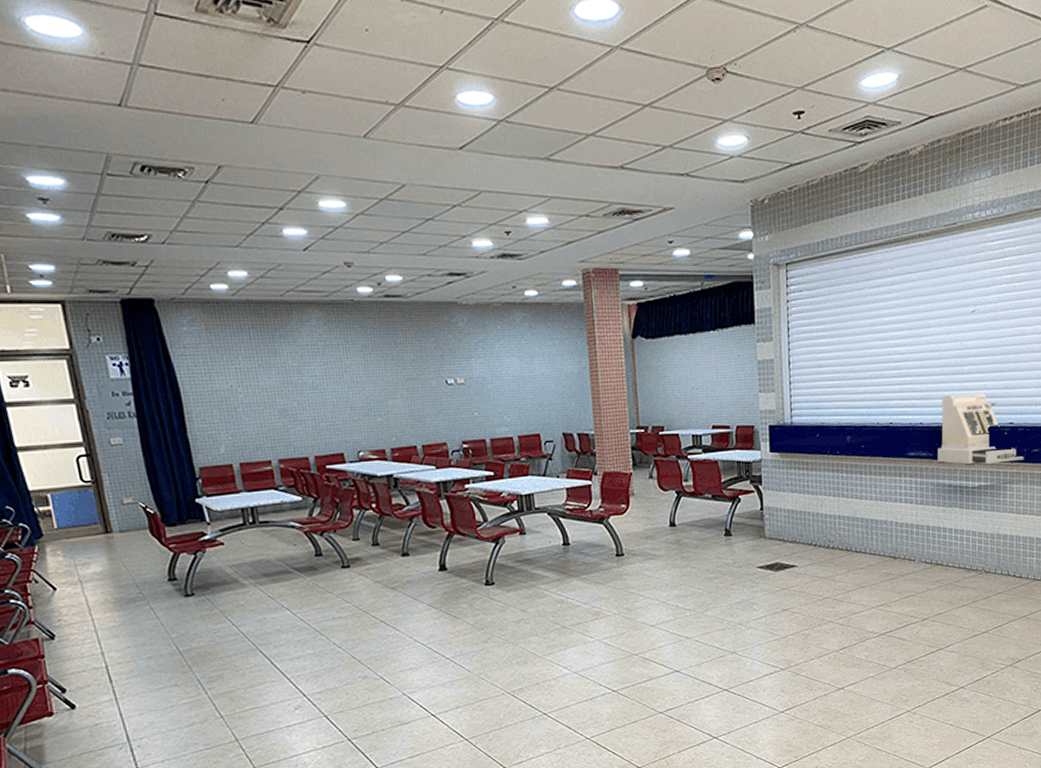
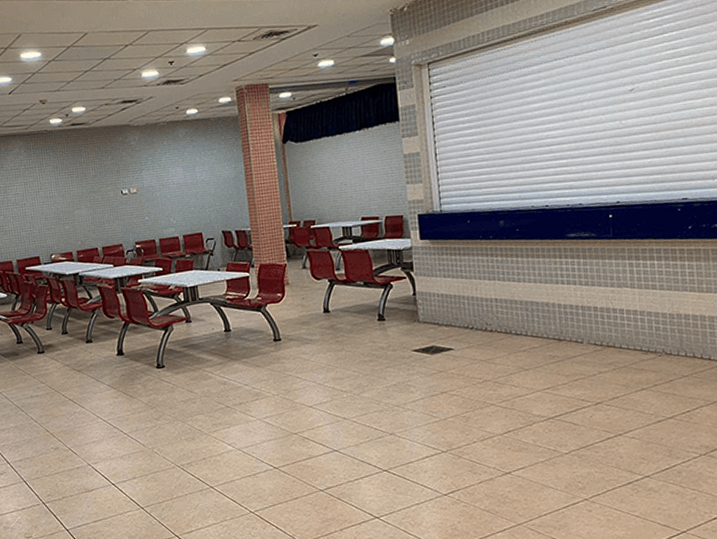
cash register: present [938,393,1024,466] -> none [601,170,704,245]

